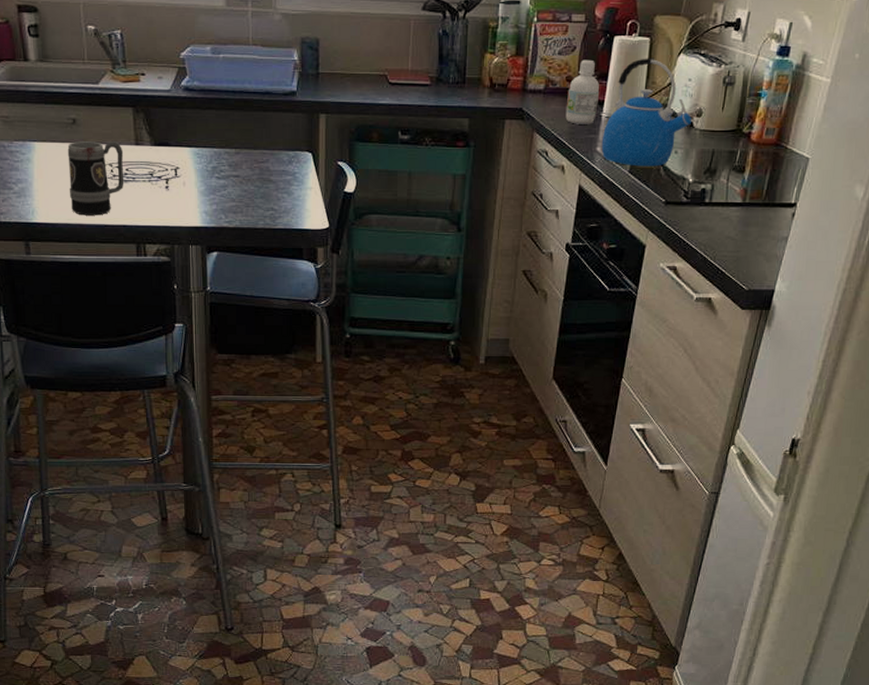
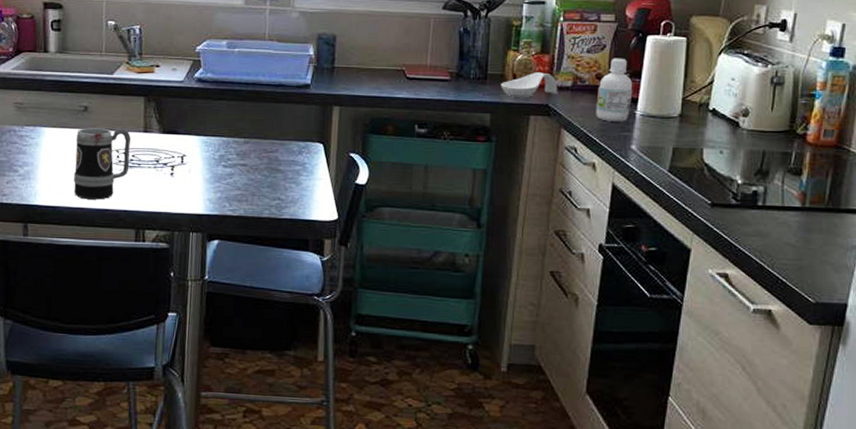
spoon rest: none [478,75,531,103] -> present [501,72,558,99]
kettle: present [601,58,691,167] -> none [636,57,737,167]

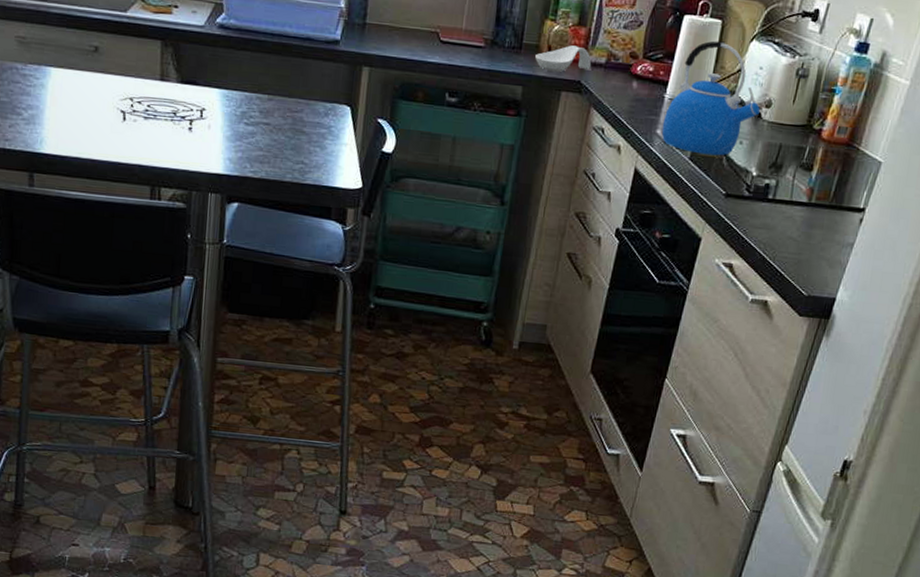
mug: present [73,127,132,200] -> none [83,71,147,152]
bottle: present [596,58,633,122] -> none [626,36,665,105]
kettle: none [636,57,737,167] -> present [661,40,760,156]

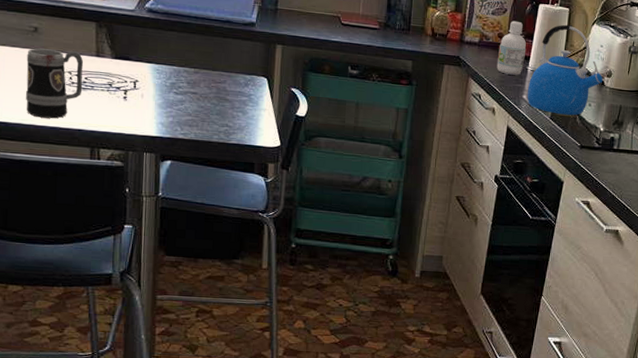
mug: none [83,71,147,152] -> present [25,48,84,119]
spoon rest: present [535,45,592,73] -> none [421,28,468,50]
bottle: none [626,36,665,105] -> present [497,20,527,75]

